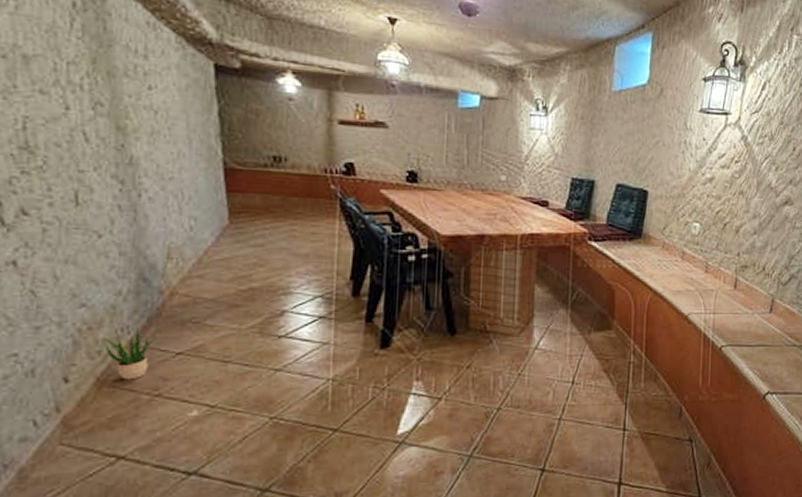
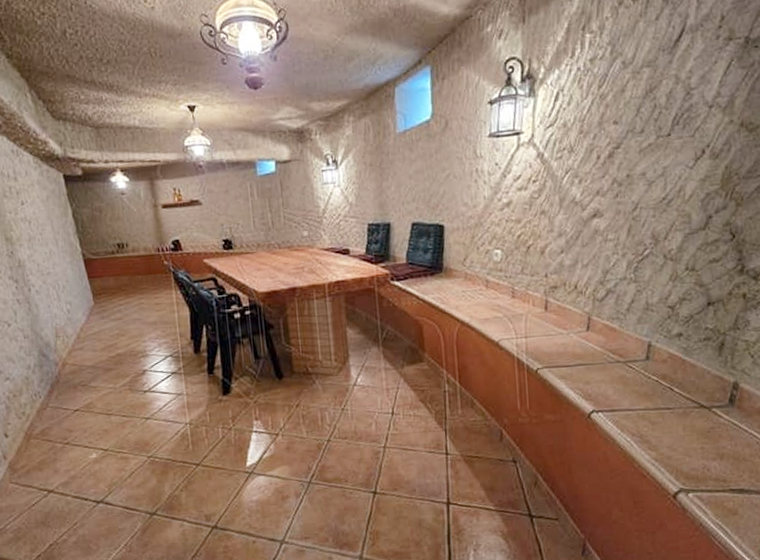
potted plant: present [103,327,155,380] -> none [24,392,58,433]

